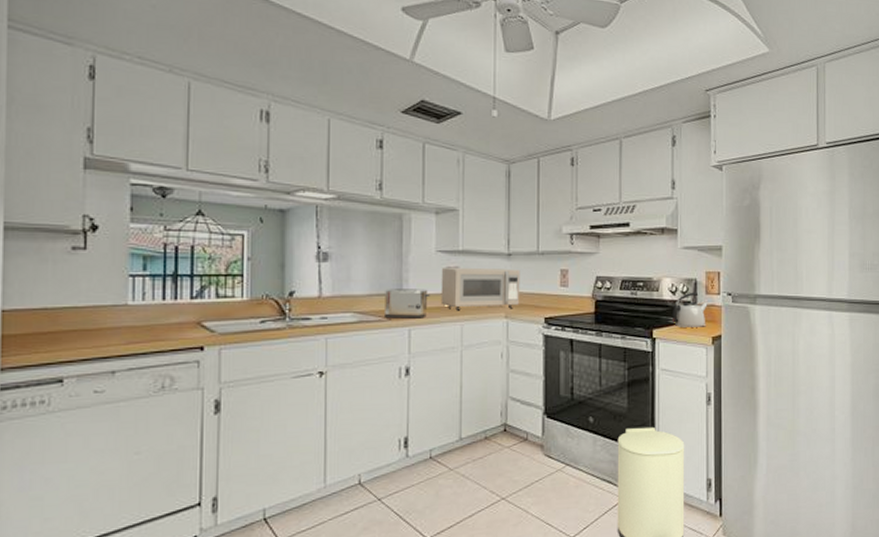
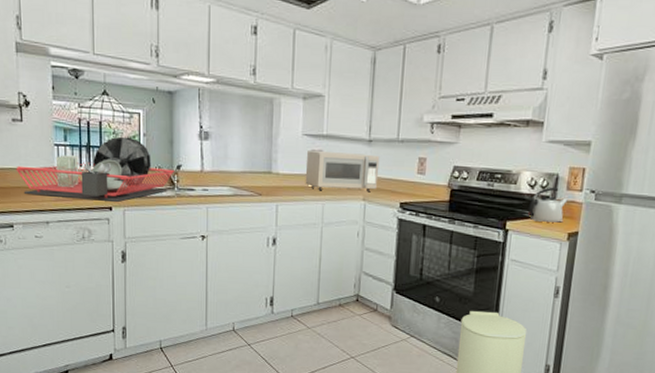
dish rack: none [72,262,287,340] -> present [16,136,175,202]
toaster: present [383,289,430,319] -> none [255,167,296,196]

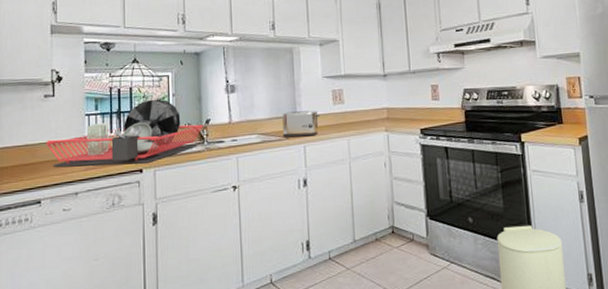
toaster: none [255,167,296,196] -> present [282,110,320,138]
microwave: present [305,149,380,193] -> none [328,87,397,128]
kettle: present [528,187,569,223] -> none [538,96,572,132]

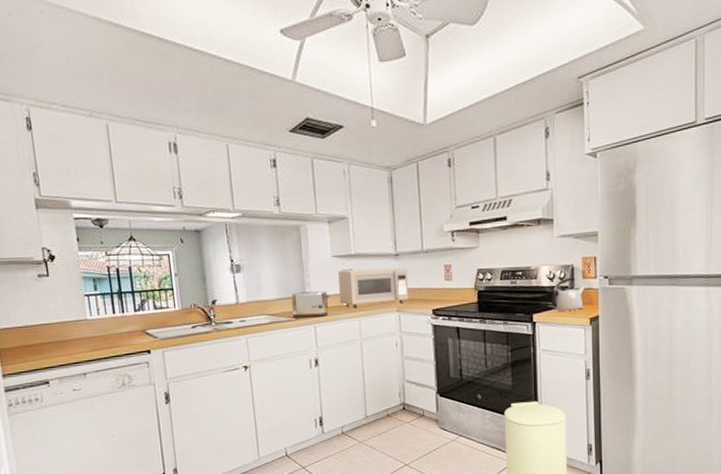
dish rack: present [46,99,204,168] -> none [46,278,211,349]
microwave: none [328,87,397,128] -> present [338,267,409,308]
kettle: none [538,96,572,132] -> present [551,277,586,312]

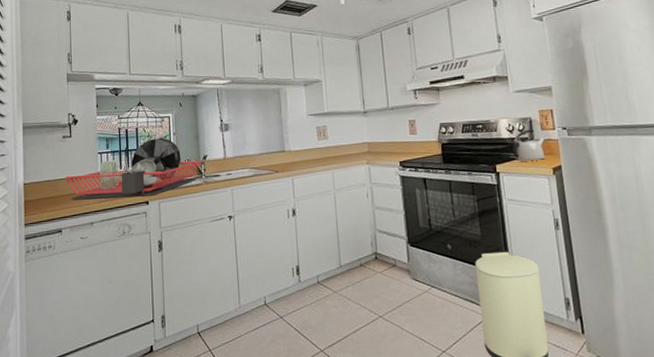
dish rack: none [46,278,211,349] -> present [65,137,202,200]
toaster: present [291,290,330,319] -> none [271,145,306,171]
microwave: present [338,267,409,308] -> none [313,123,378,161]

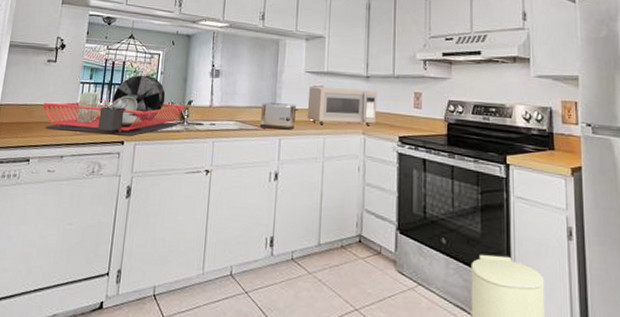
toaster: none [271,145,306,171] -> present [259,102,298,130]
microwave: none [313,123,378,161] -> present [307,85,377,127]
kettle: present [512,129,546,162] -> none [527,120,566,157]

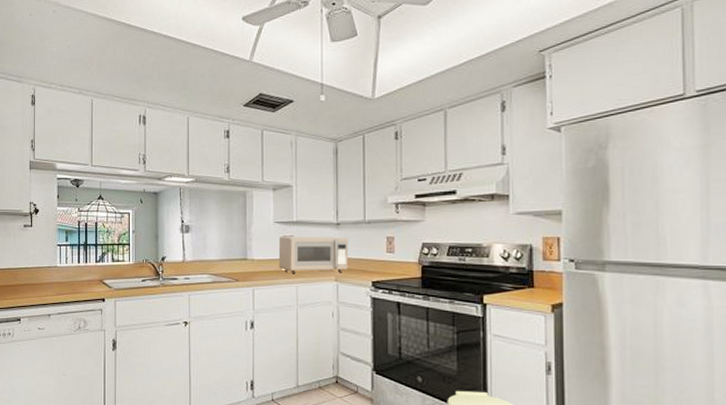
dish rack: present [42,75,186,136] -> none [25,234,160,293]
toaster: present [259,102,298,130] -> none [232,255,269,280]

